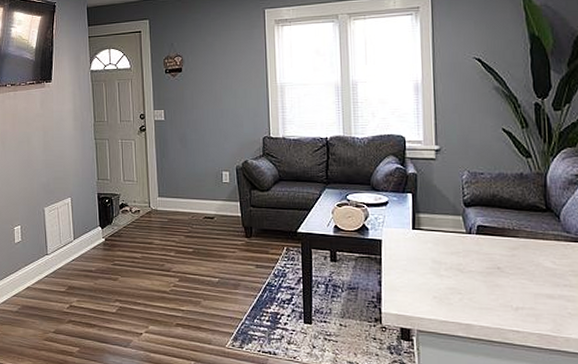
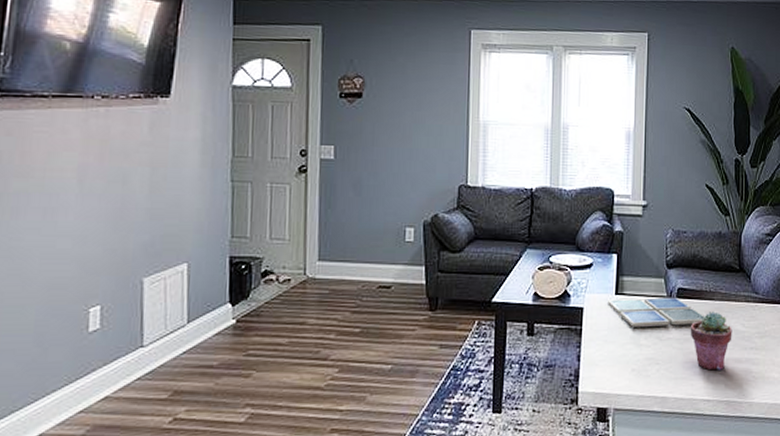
drink coaster: none [405,233,508,260] -> present [608,297,704,327]
potted succulent: none [493,248,542,304] -> present [690,312,732,371]

